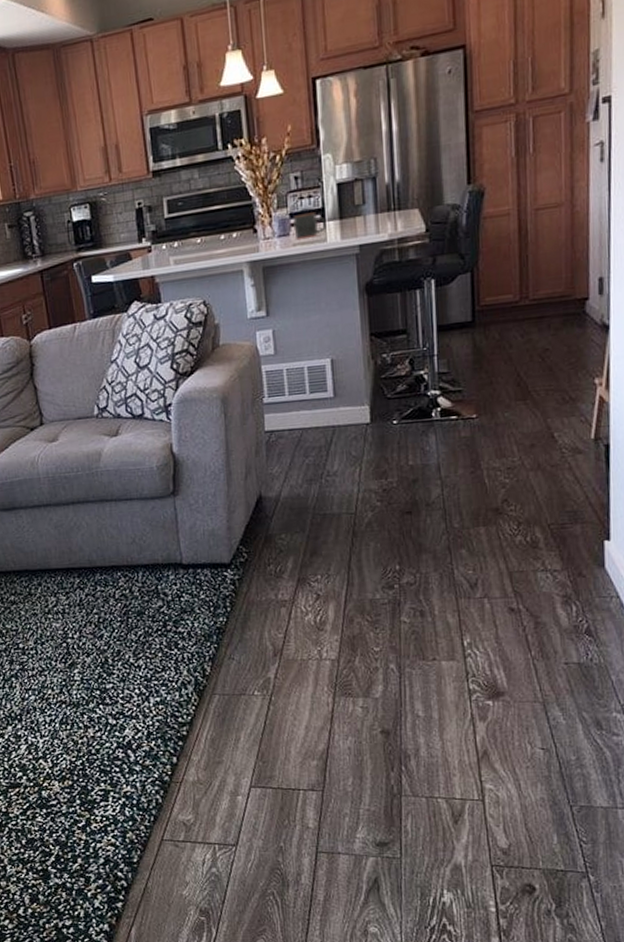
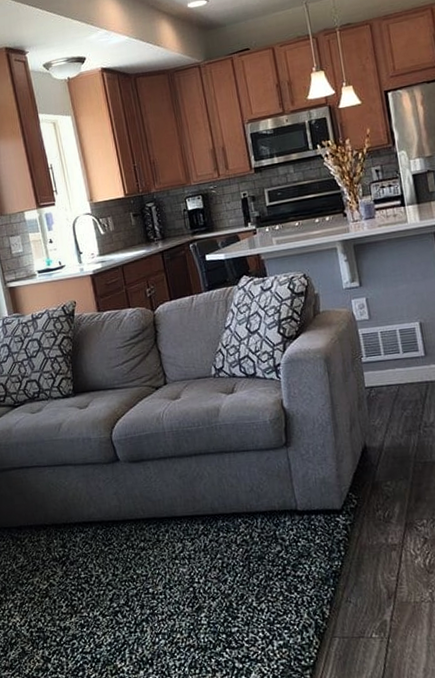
mug: present [293,212,327,240] -> none [377,198,407,222]

